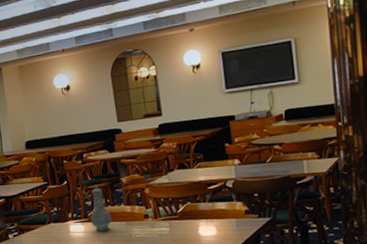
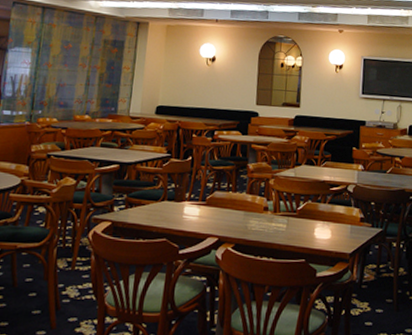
vase: present [91,187,112,232] -> none [208,168,231,219]

